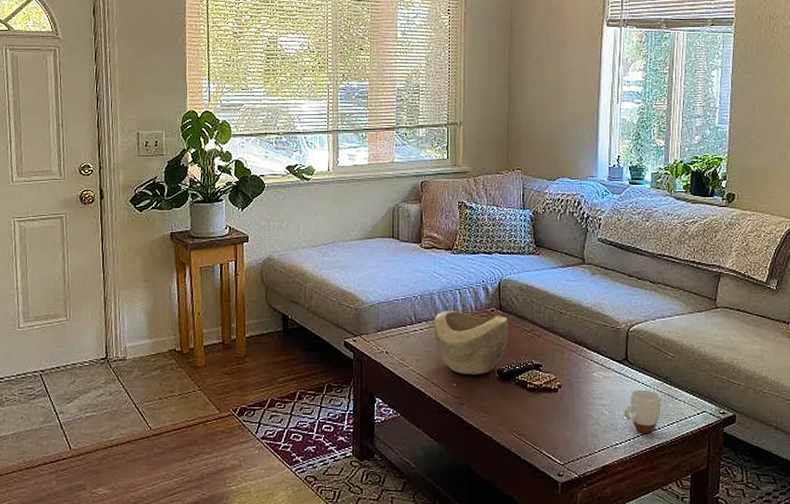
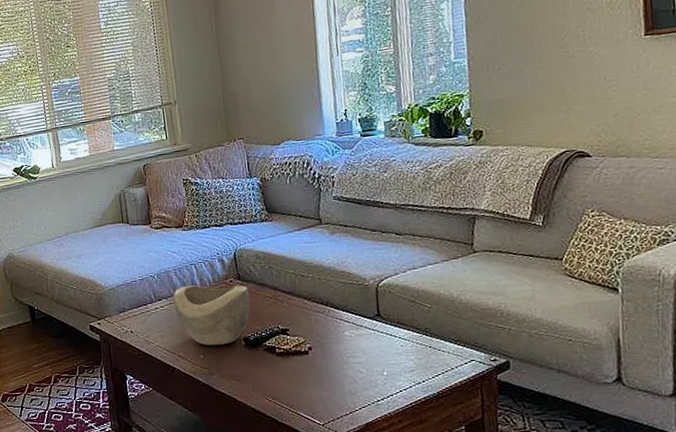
mug: present [624,389,661,433] -> none [382,343,424,388]

